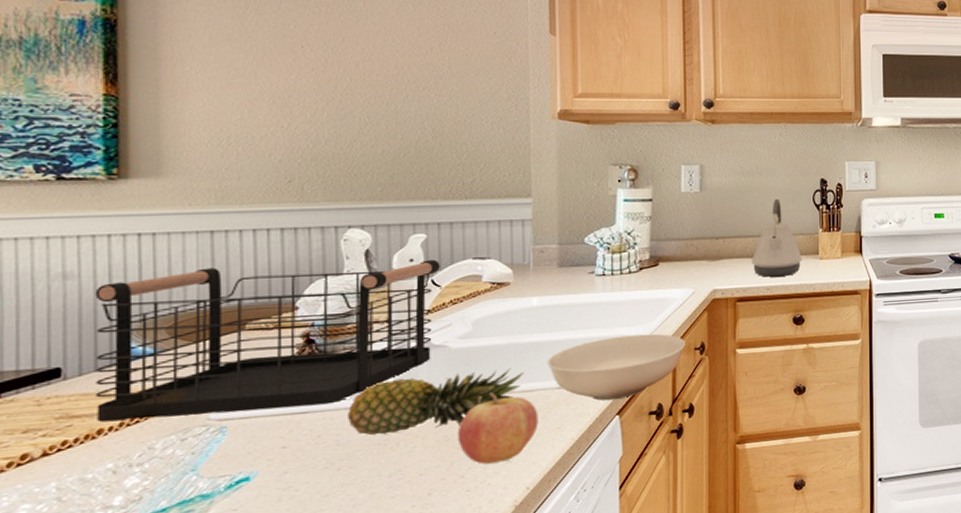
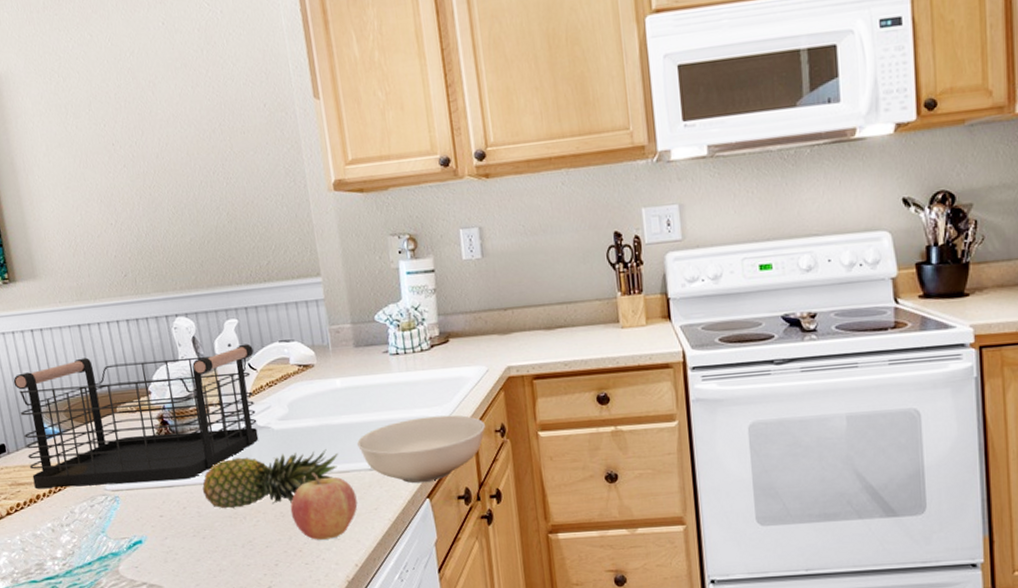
kettle: present [751,199,802,277] -> none [544,259,601,351]

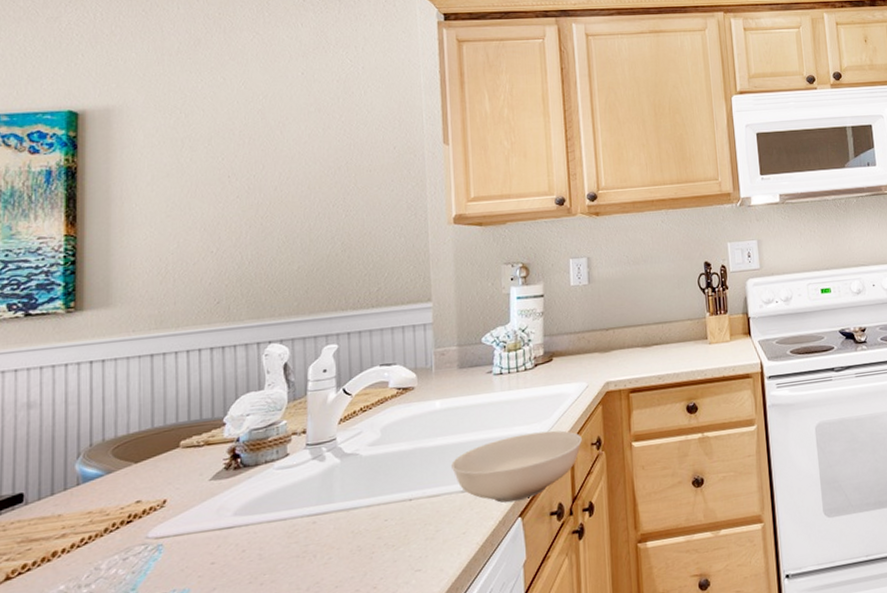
dish rack: present [13,344,259,489] -> none [50,368,351,544]
fruit: present [202,449,338,509] -> none [268,473,429,548]
fruit: present [290,473,358,540] -> none [369,499,445,574]

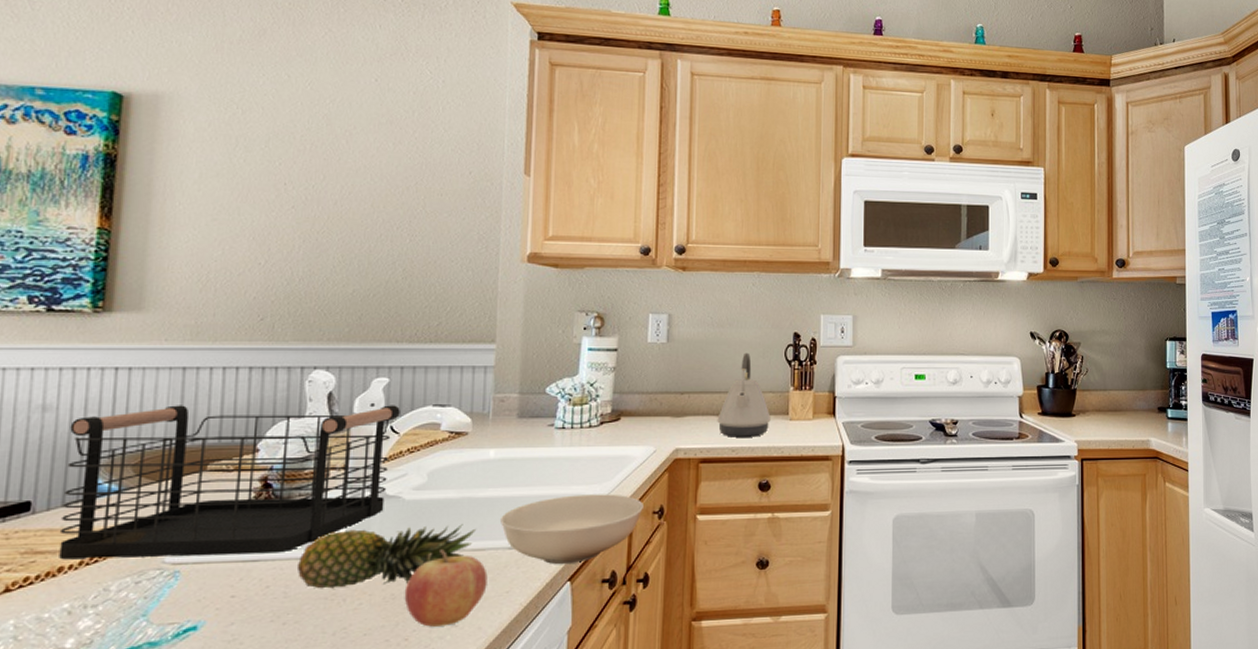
dish rack: none [50,368,351,544] -> present [59,405,400,560]
fruit: none [268,473,429,548] -> present [296,524,475,589]
fruit: none [369,499,445,574] -> present [404,550,488,627]
kettle: none [642,285,692,366] -> present [717,352,771,437]

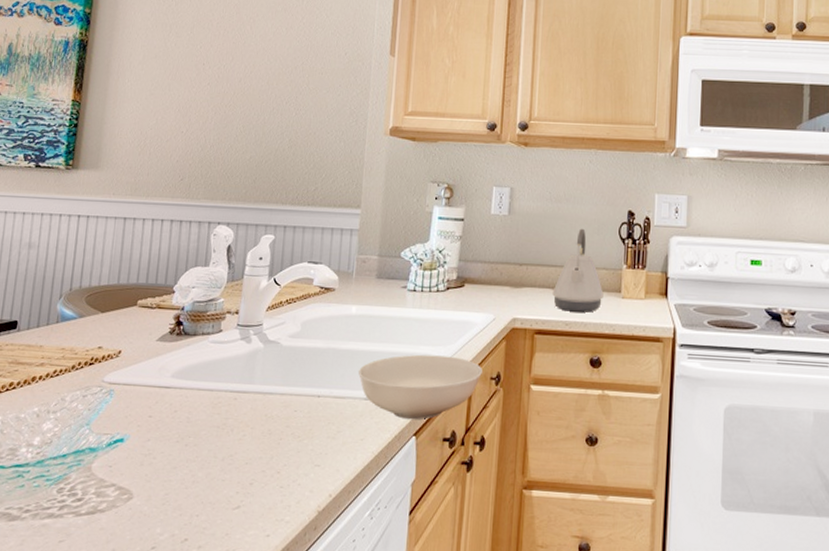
dish rack: present [59,405,400,560] -> none [33,249,282,382]
fruit: present [296,524,475,589] -> none [197,368,338,422]
fruit: present [404,550,488,627] -> none [278,394,346,465]

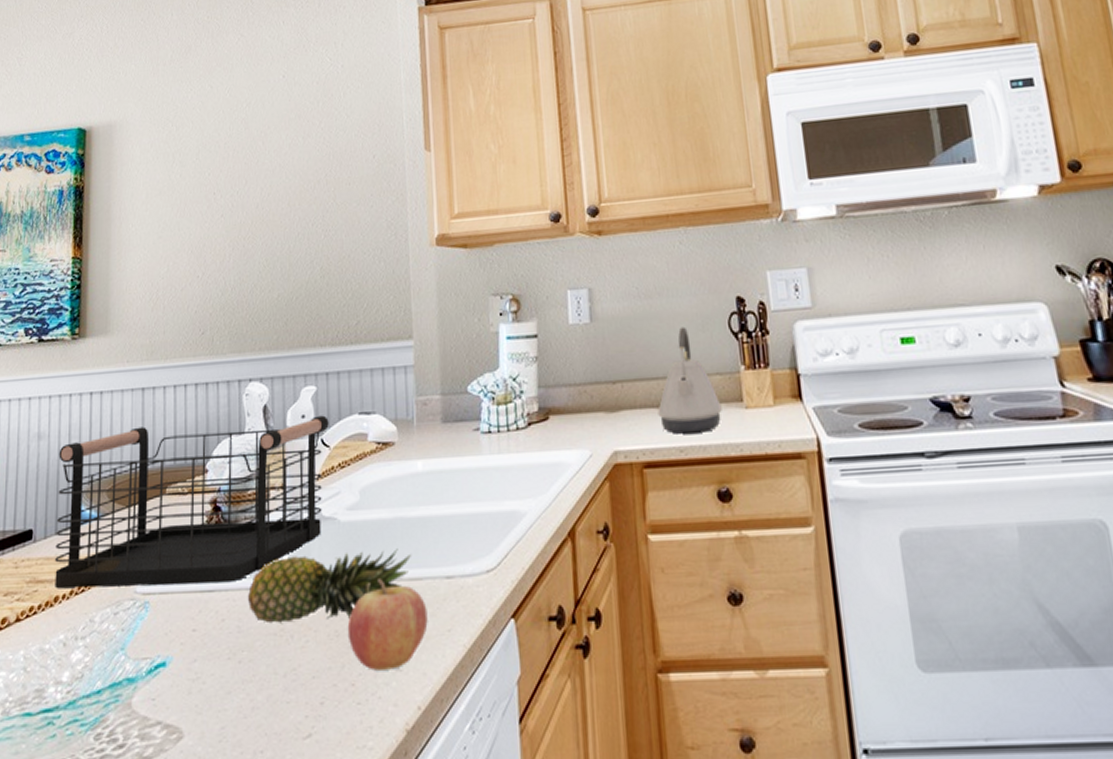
dish rack: none [33,249,282,382] -> present [54,415,329,589]
fruit: none [197,368,338,422] -> present [247,549,411,624]
fruit: none [278,394,346,465] -> present [347,579,428,671]
bowl: present [359,354,482,420] -> none [435,509,586,598]

